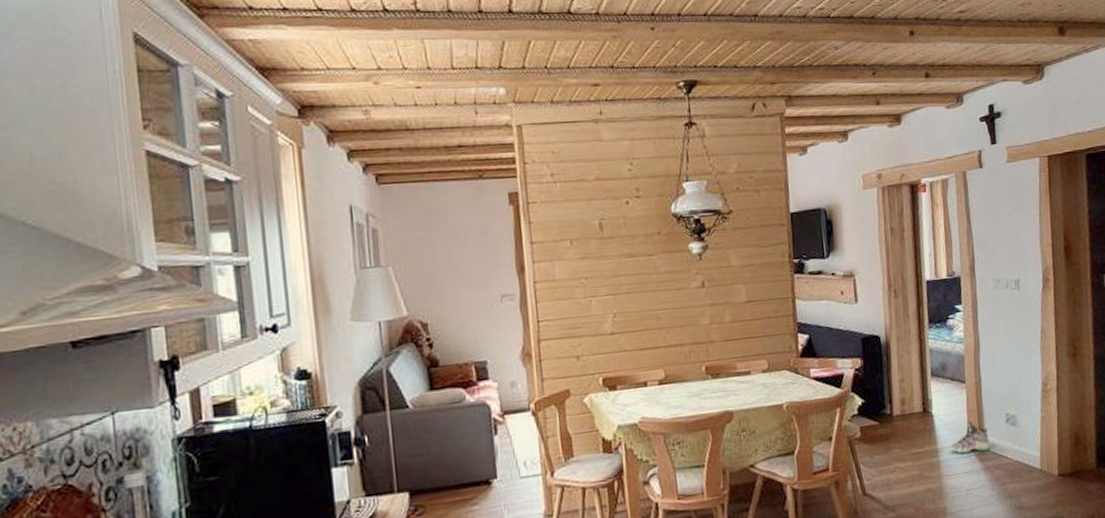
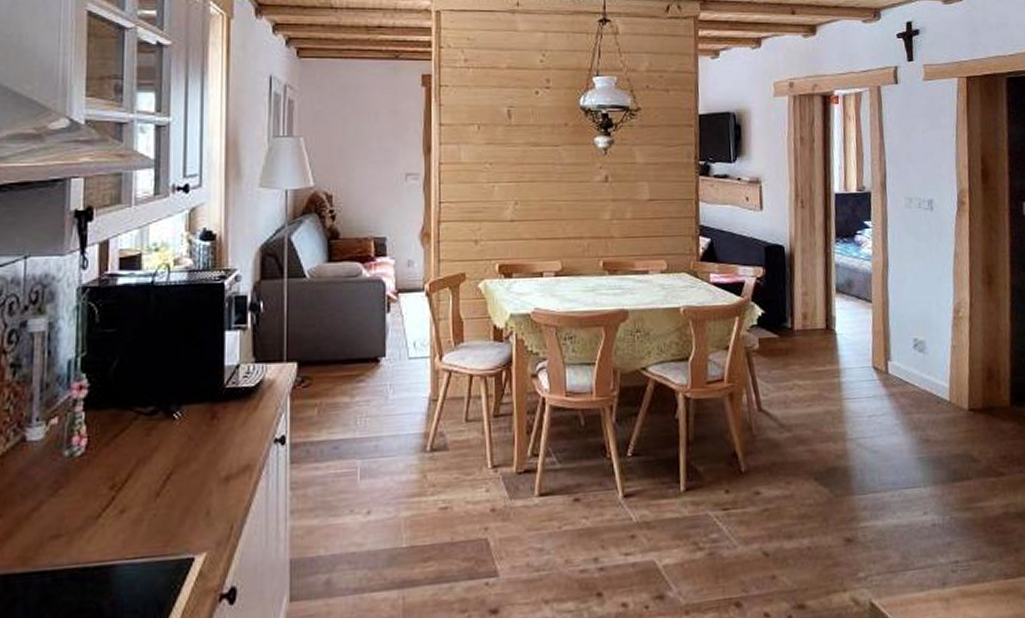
sneaker: present [949,420,990,454] -> none [852,342,896,377]

